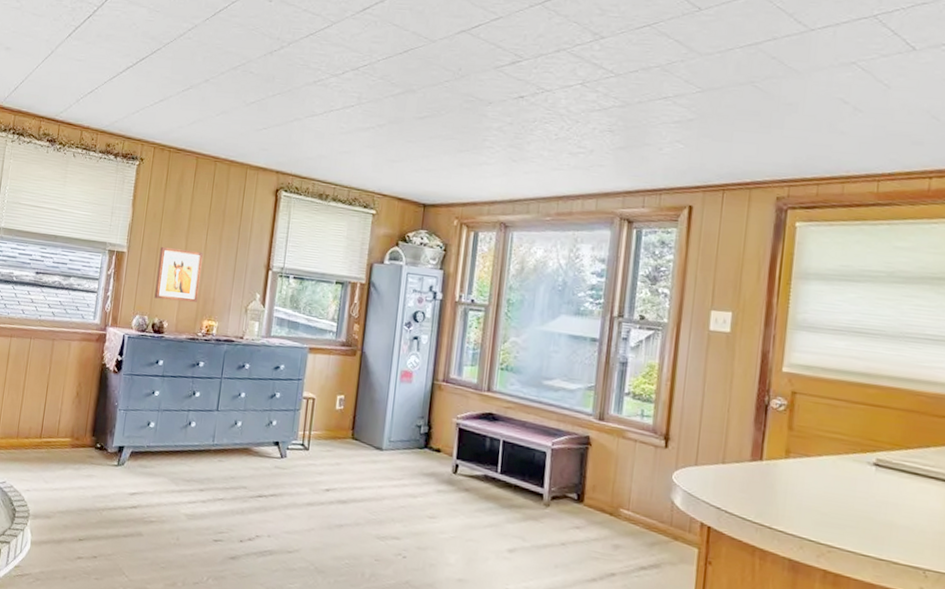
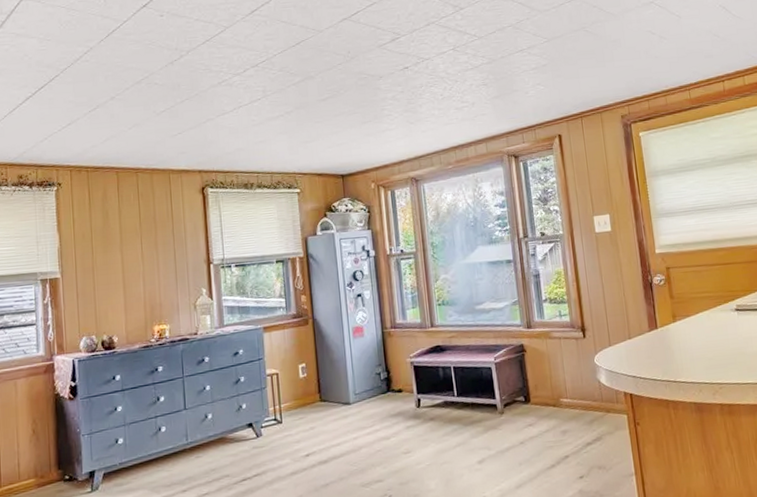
wall art: present [154,247,203,302] -> none [95,261,144,316]

